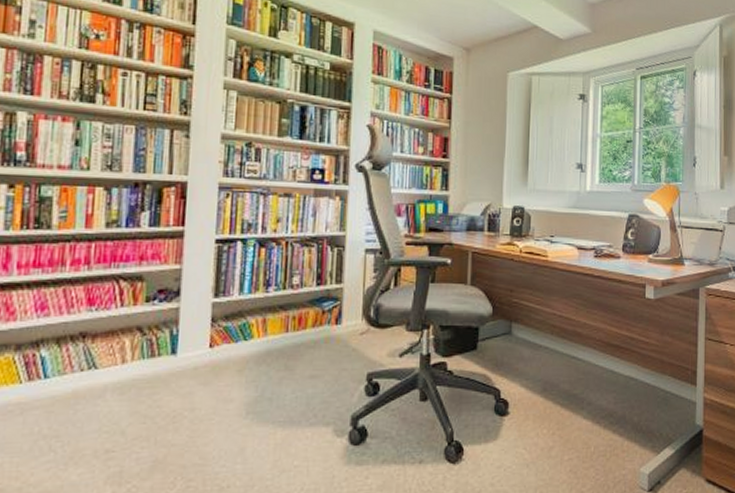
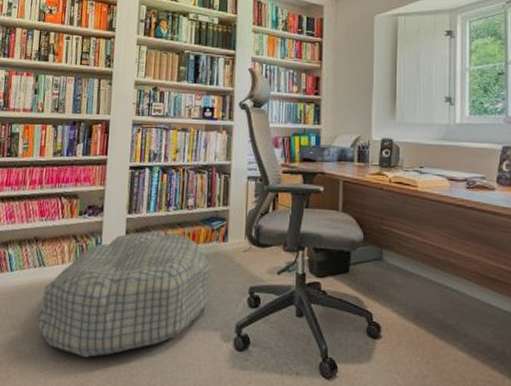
dog bed: none [87,316,322,475] -> present [37,231,212,357]

